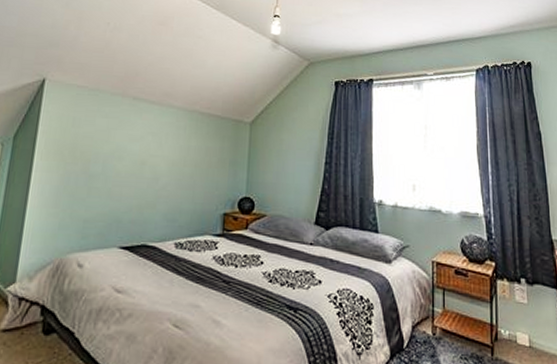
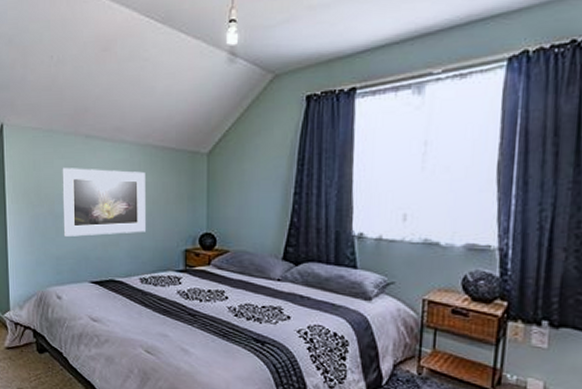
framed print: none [95,127,190,198] -> present [62,168,145,237]

